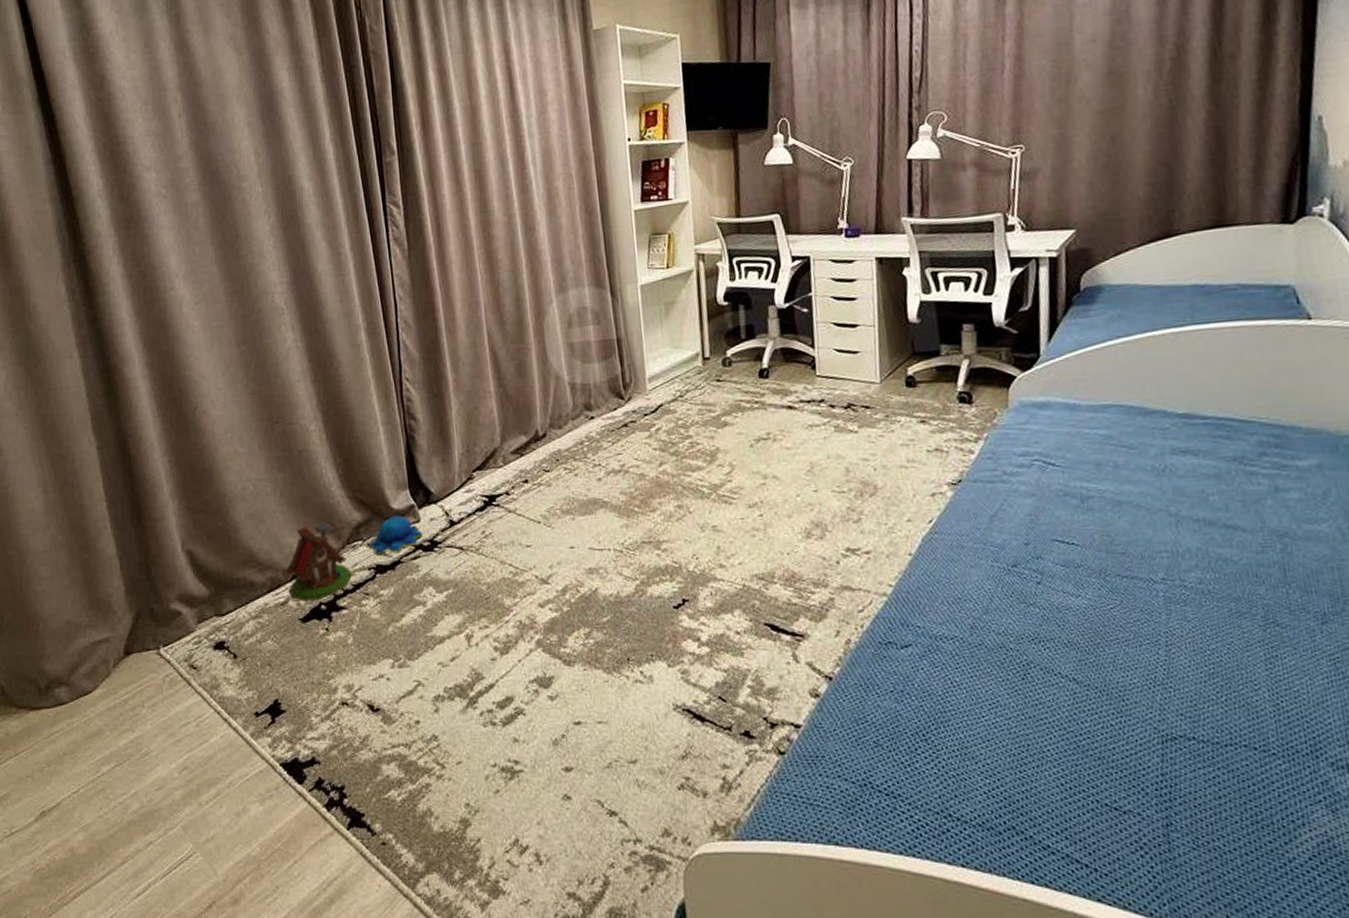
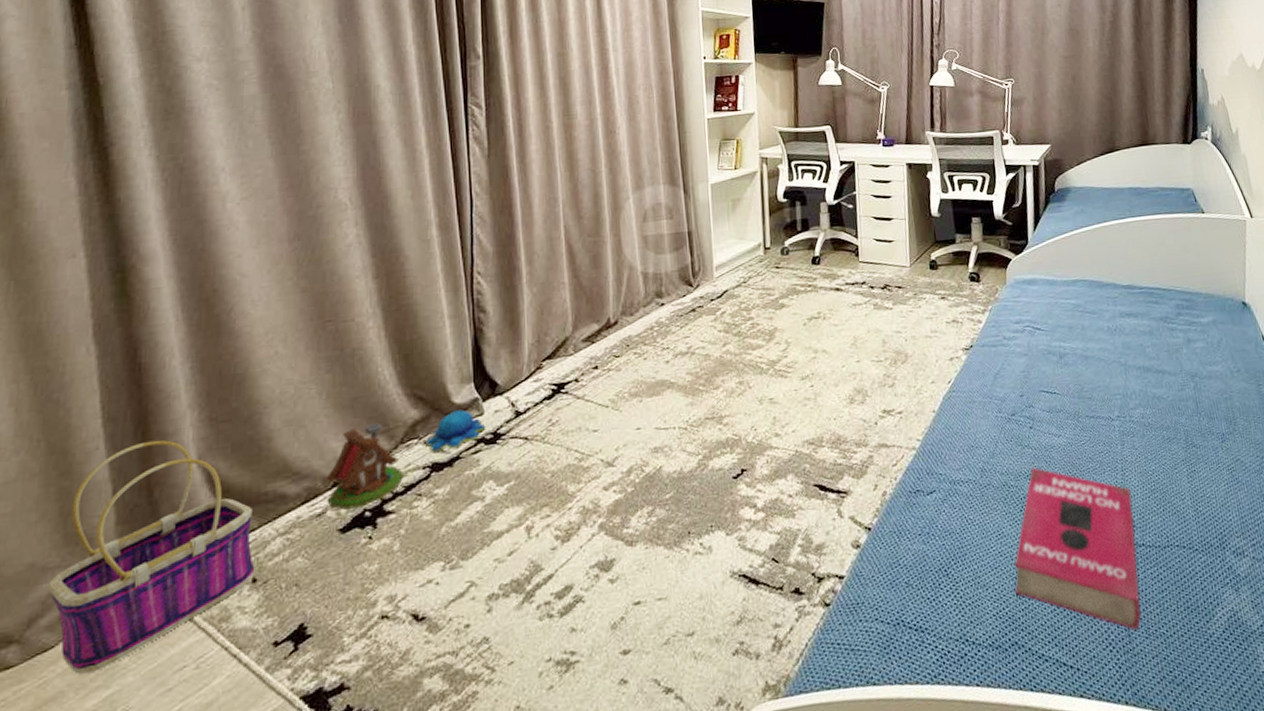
basket: none [82,524,235,717] -> present [48,440,255,675]
book: none [1012,630,1188,837] -> present [1013,467,1142,630]

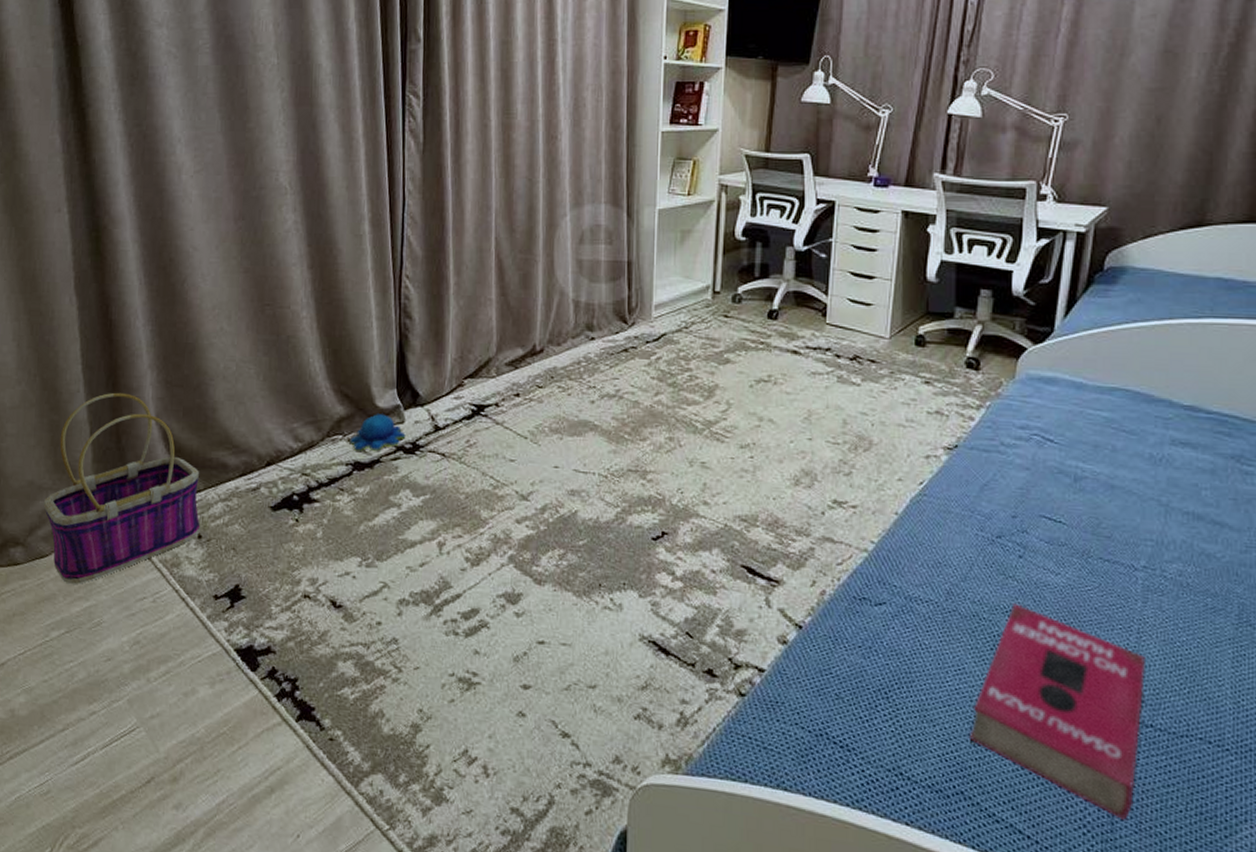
toy house: present [326,423,405,510] -> none [261,412,329,490]

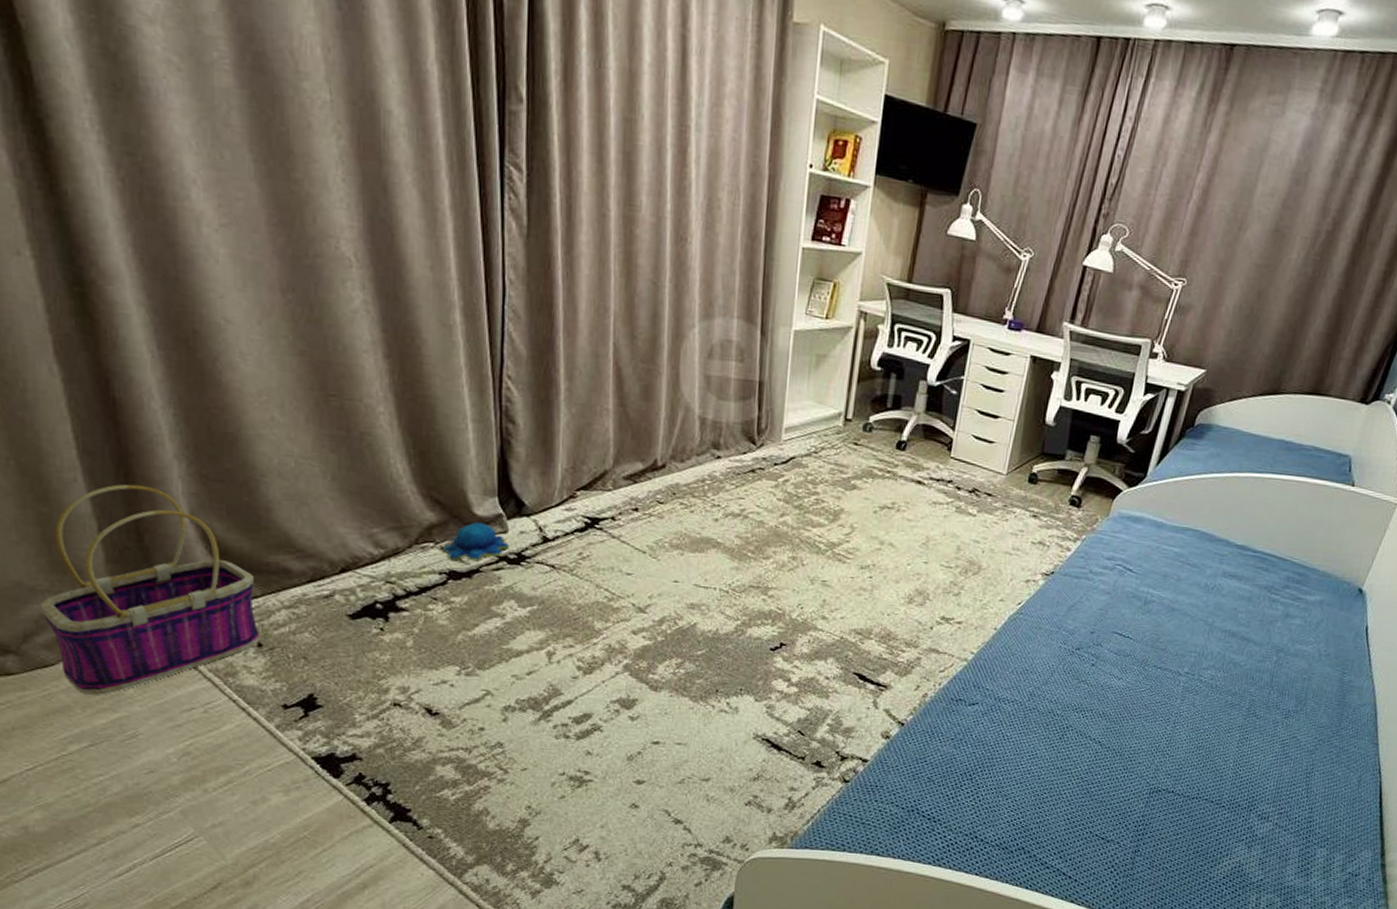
book: present [968,603,1145,820] -> none [1033,702,1176,860]

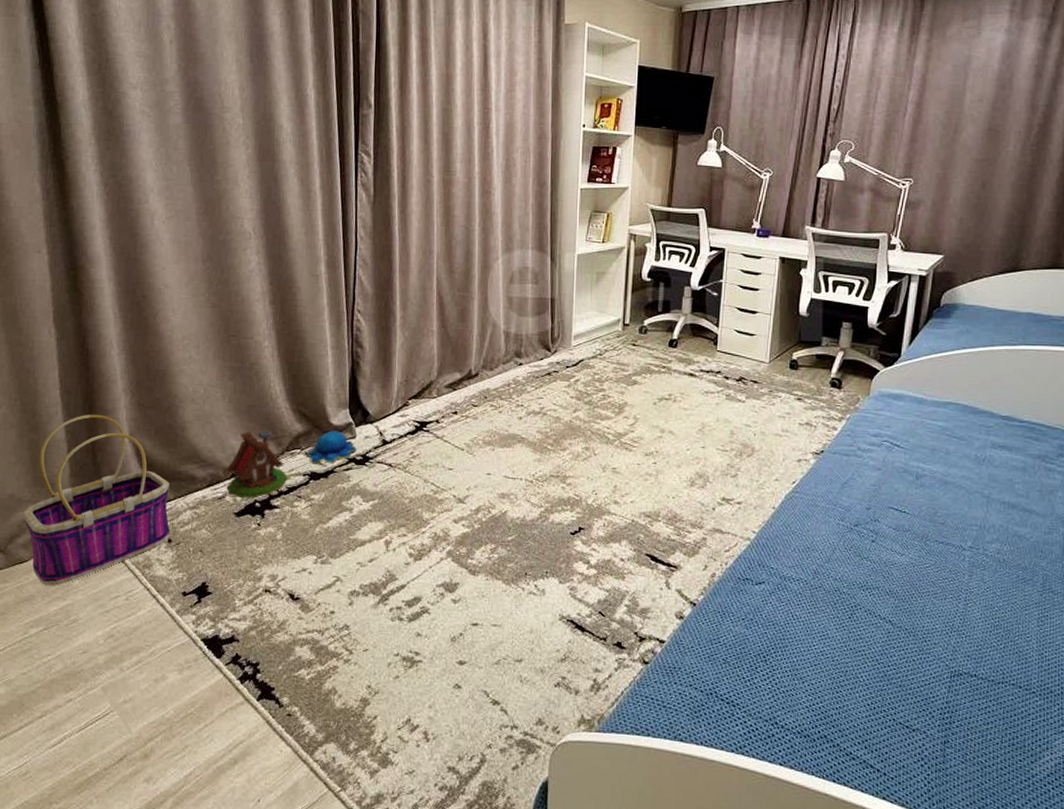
toy house: none [333,517,419,599] -> present [226,430,288,498]

